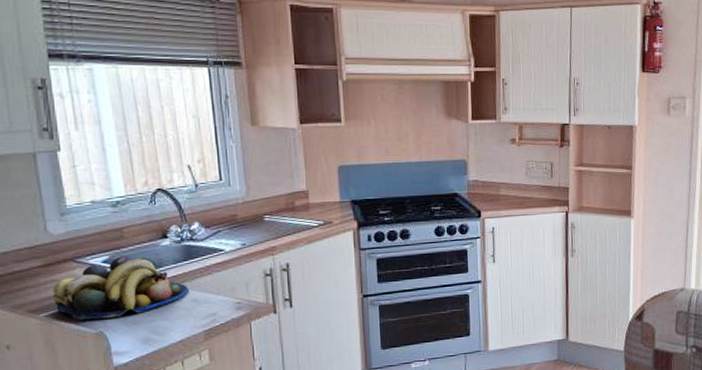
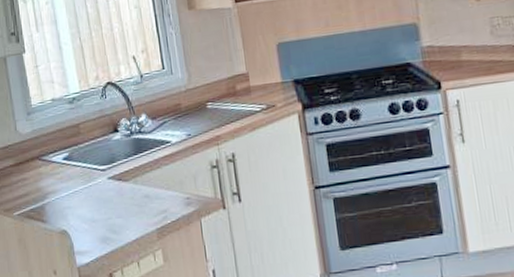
fruit bowl: present [52,255,189,320] -> none [23,151,141,218]

